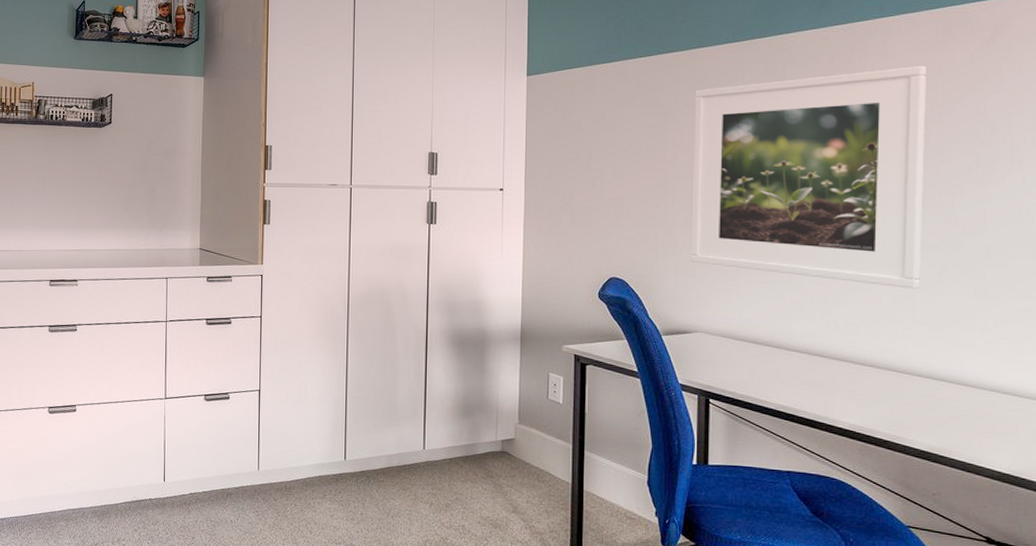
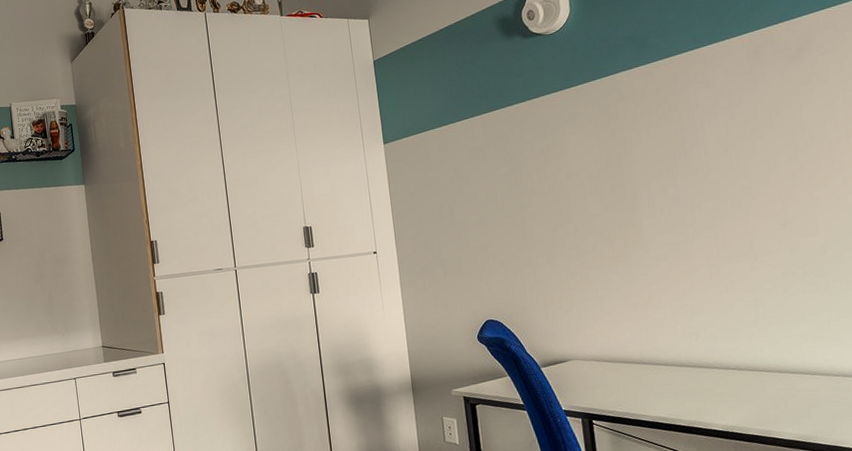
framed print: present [690,65,927,289] -> none [539,87,767,296]

